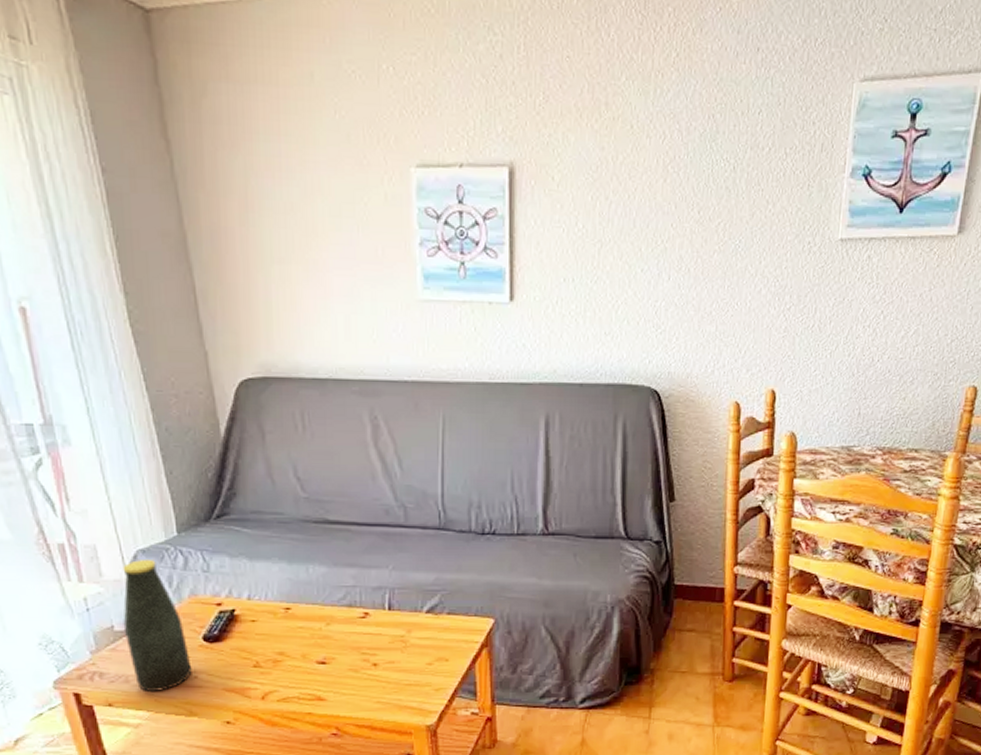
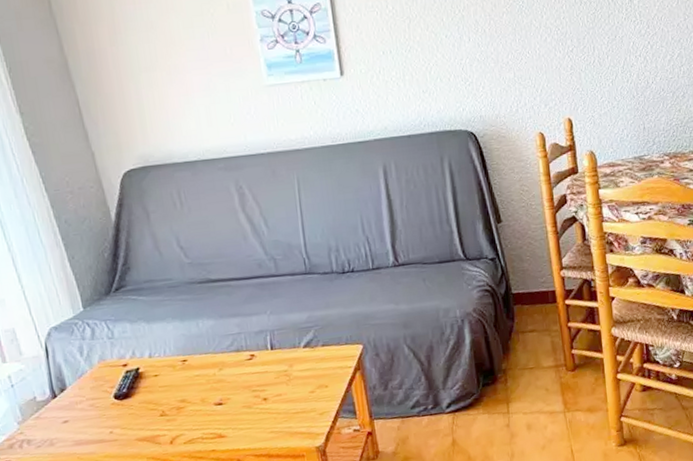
bottle: present [122,558,192,693] -> none [39,334,108,452]

